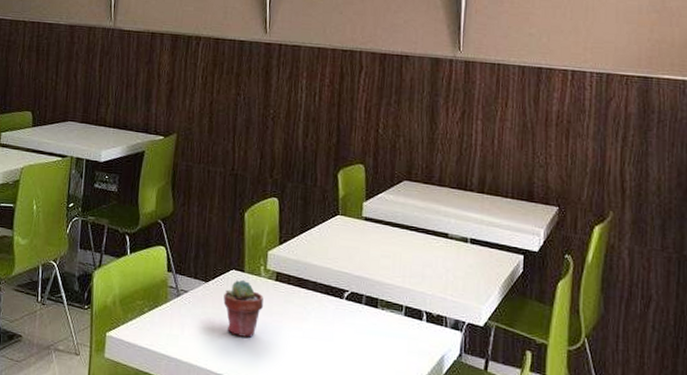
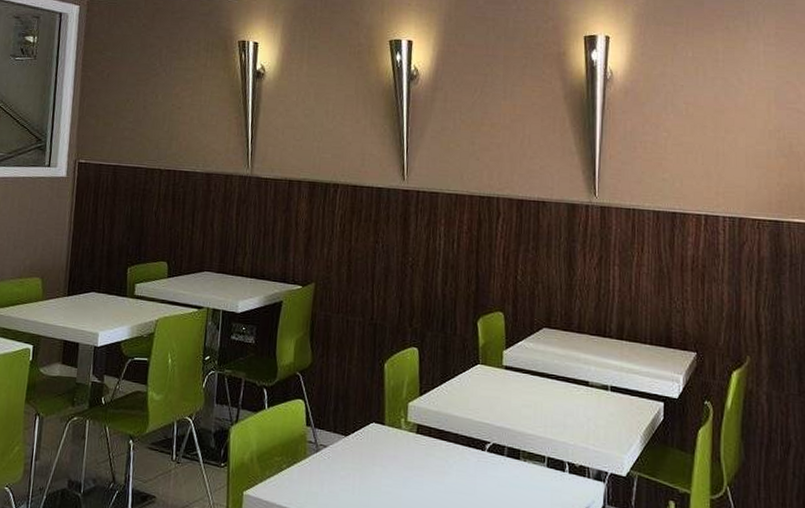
potted succulent: present [223,279,263,338] -> none [364,432,404,493]

